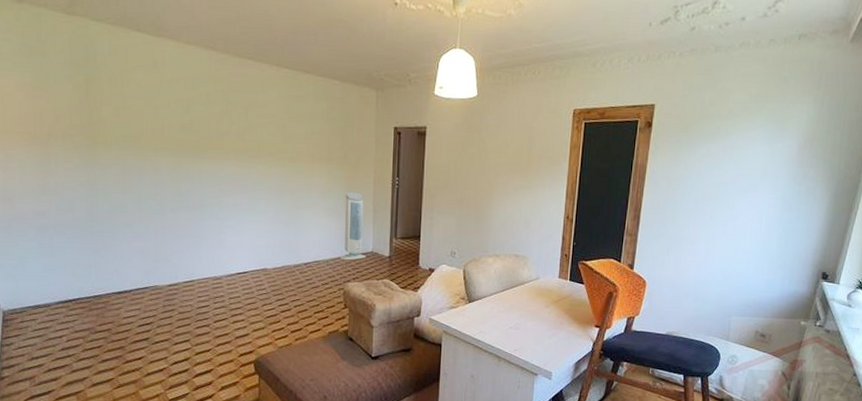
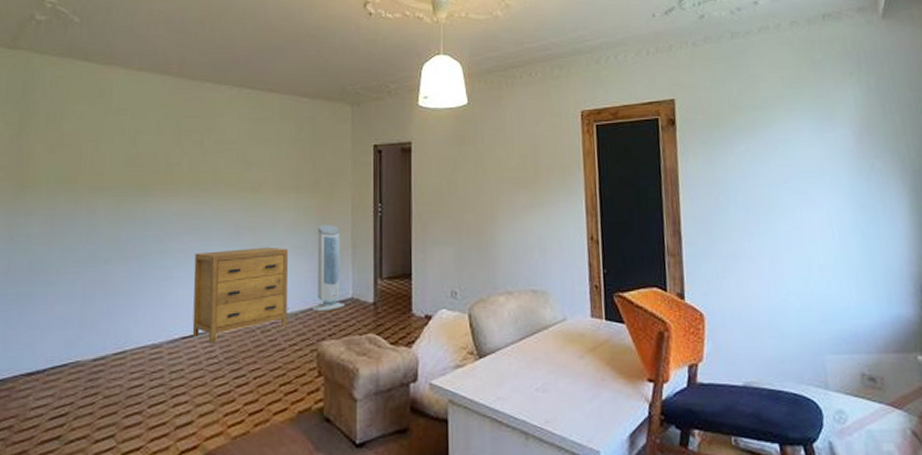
dresser: none [244,207,322,279] -> present [192,247,289,344]

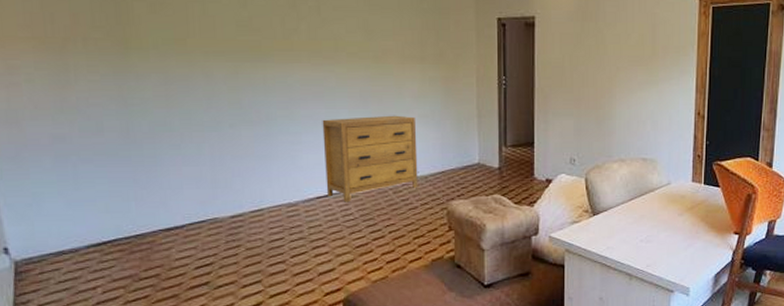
air purifier: present [312,225,344,312] -> none [440,96,471,175]

